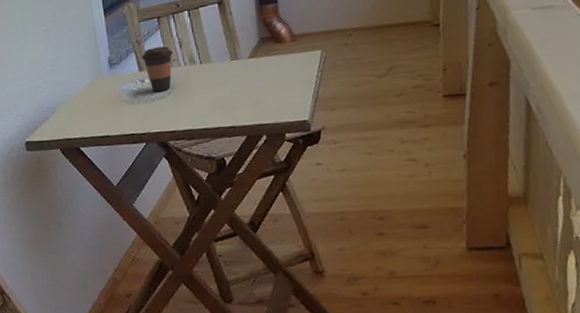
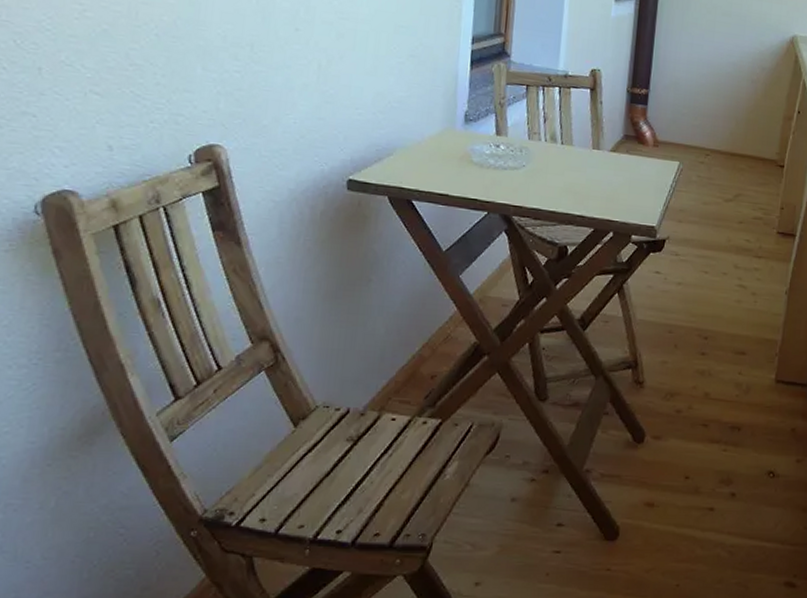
coffee cup: present [142,46,173,92] -> none [502,114,536,162]

